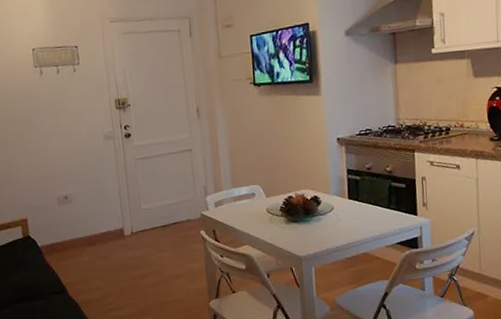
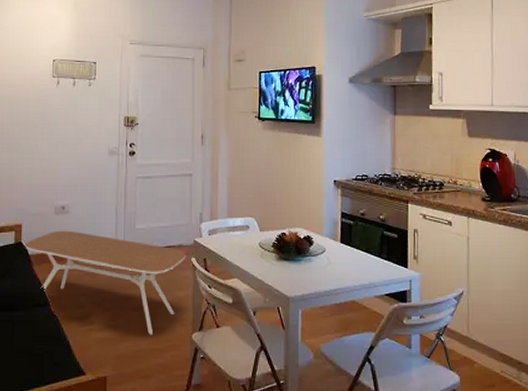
coffee table: none [33,219,195,308] -> present [25,230,187,335]

